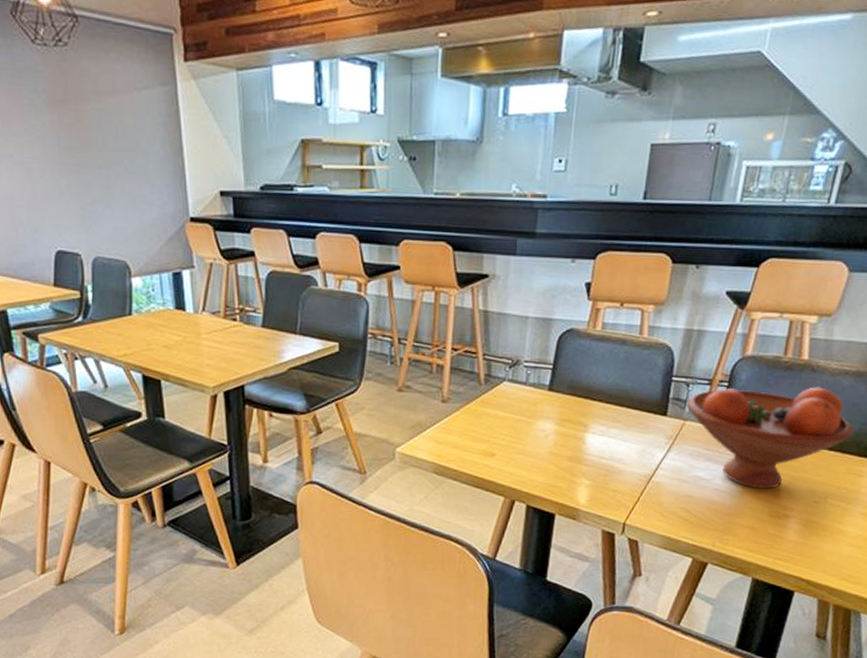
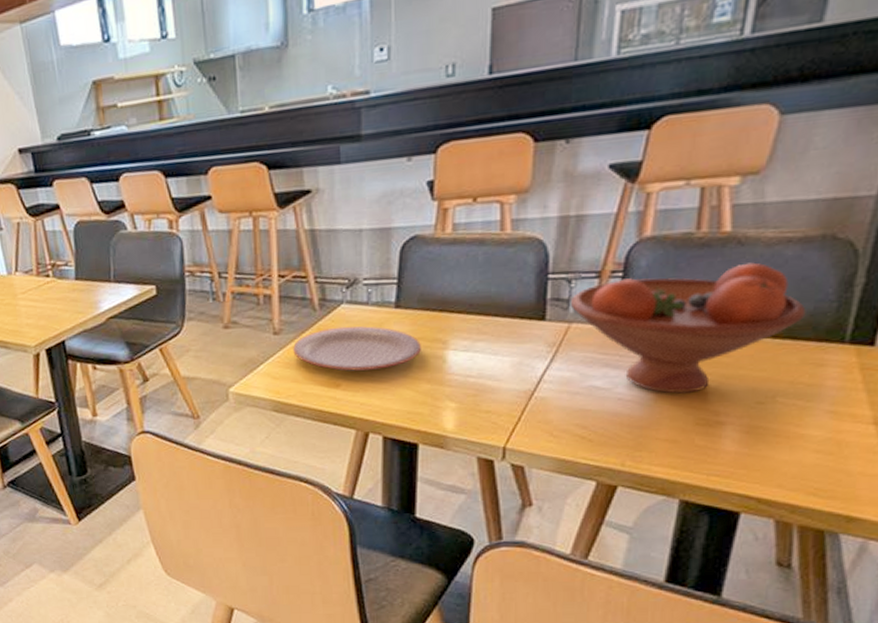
plate: none [457,402,566,444] -> present [293,326,421,371]

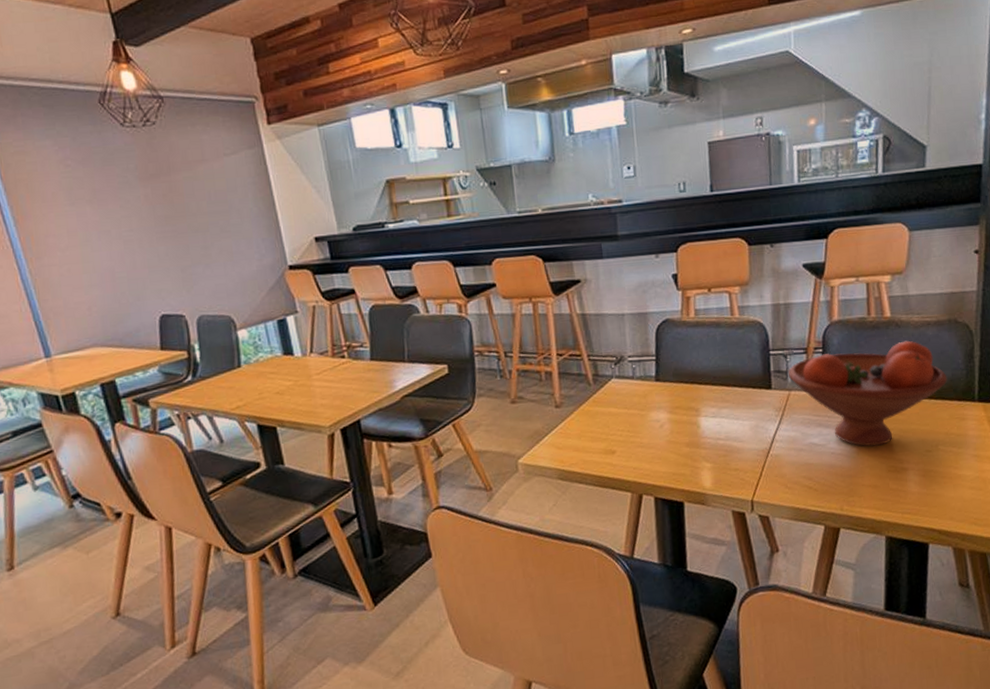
plate: present [293,326,421,371] -> none [573,398,679,439]

